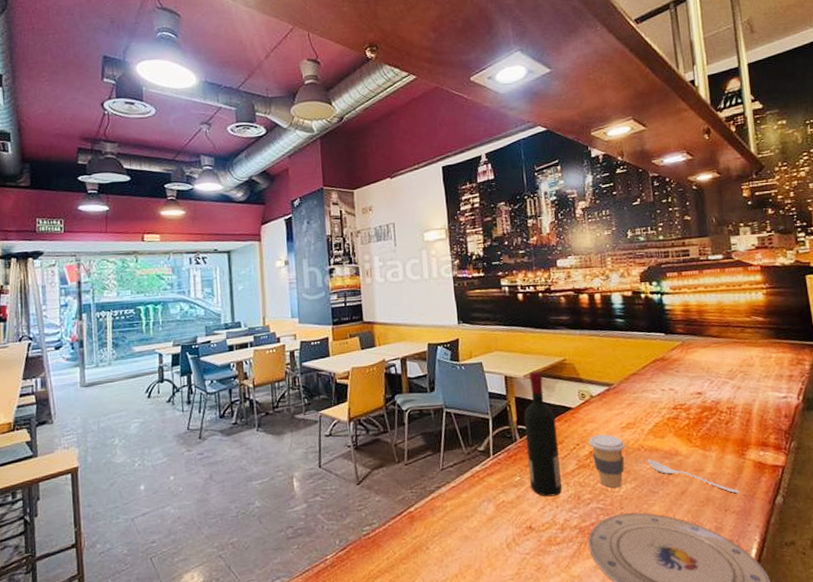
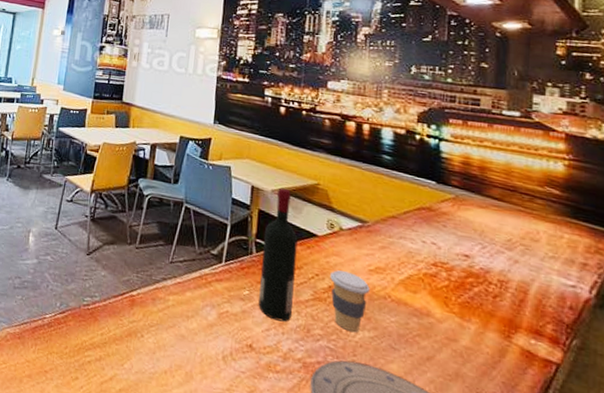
spoon: present [647,459,740,494] -> none [392,311,498,379]

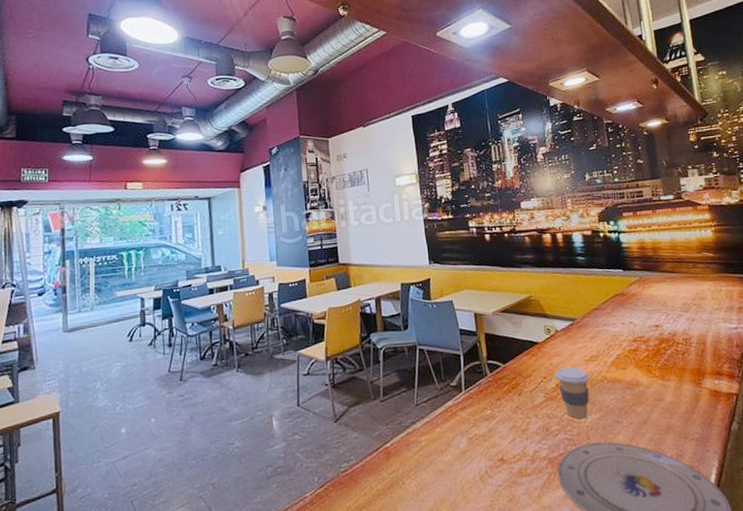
wine bottle: present [258,187,298,322] -> none [493,307,531,429]

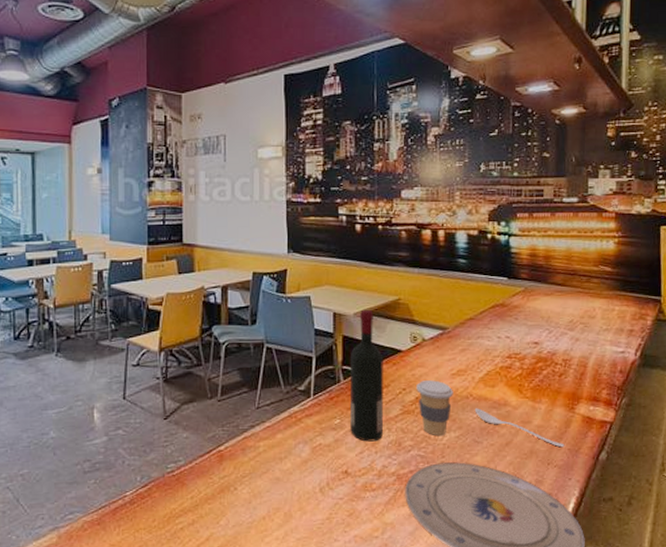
wine bottle: none [493,307,531,429] -> present [350,309,383,442]
spoon: none [610,390,698,421] -> present [474,408,565,448]

